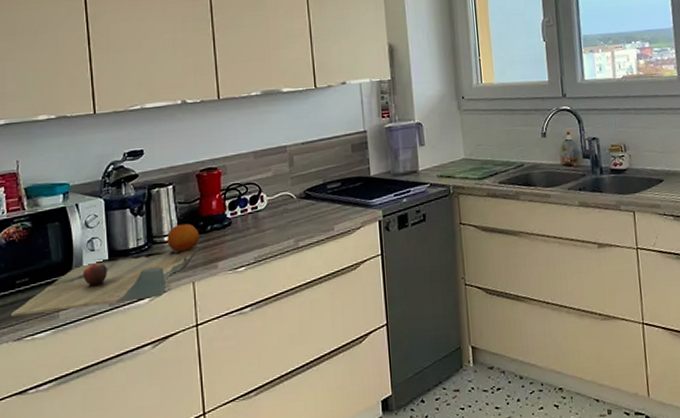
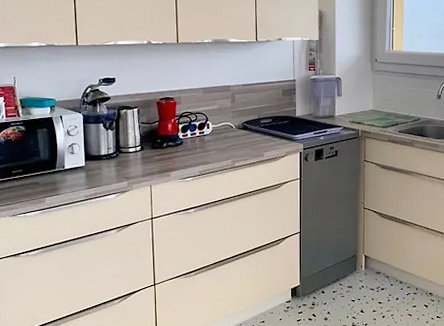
cutting board: present [10,247,199,317] -> none [7,159,157,198]
fruit: present [167,223,199,252] -> none [131,140,157,161]

